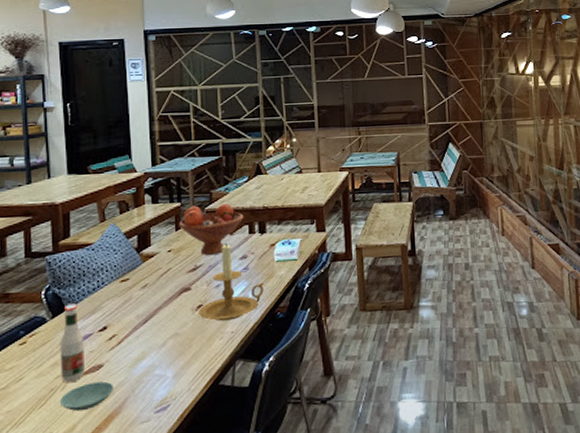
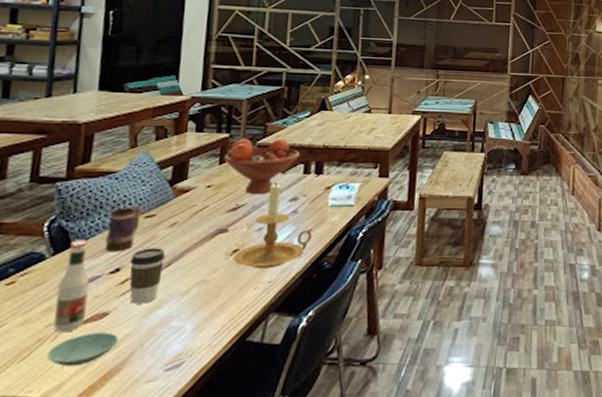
mug: none [92,271,117,313] -> present [104,205,142,252]
coffee cup: none [114,307,141,357] -> present [129,248,165,304]

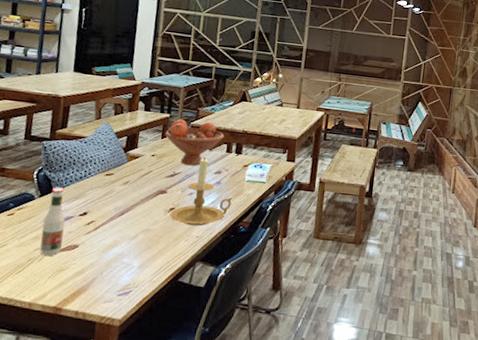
saucer: present [48,332,118,367] -> none [36,259,85,283]
mug: present [104,205,142,252] -> none [76,164,103,200]
coffee cup: present [129,248,165,304] -> none [93,199,120,242]

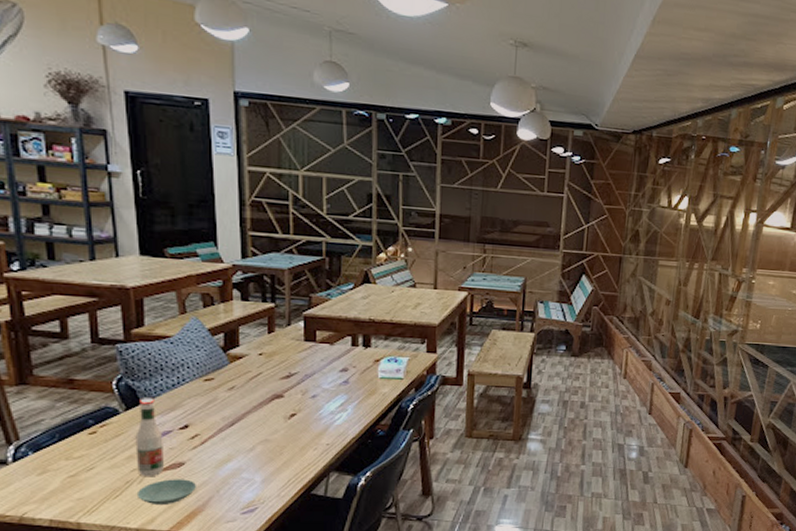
saucer: none [36,259,85,283] -> present [138,479,196,506]
fruit bowl: present [164,119,225,166] -> none [271,308,347,364]
candle holder: present [170,156,232,226] -> none [291,352,364,433]

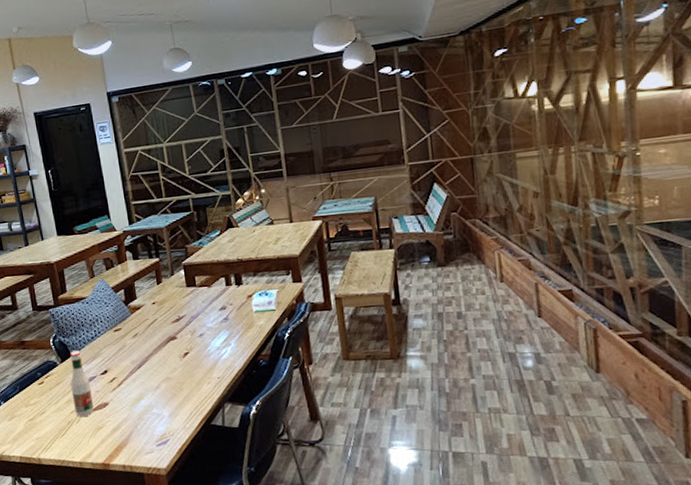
saucer: present [138,479,196,506] -> none [77,417,119,441]

